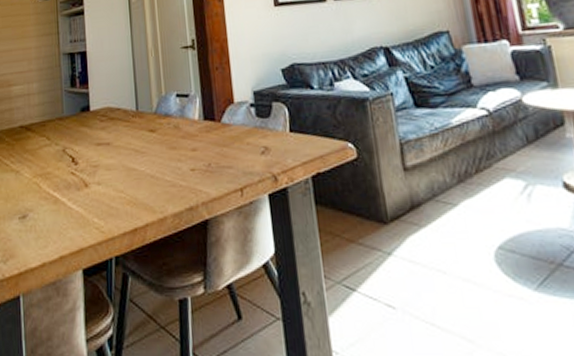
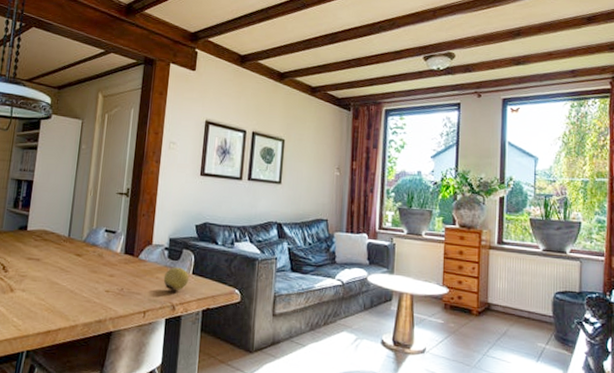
fruit: none [255,126,288,158] -> present [163,267,189,291]

